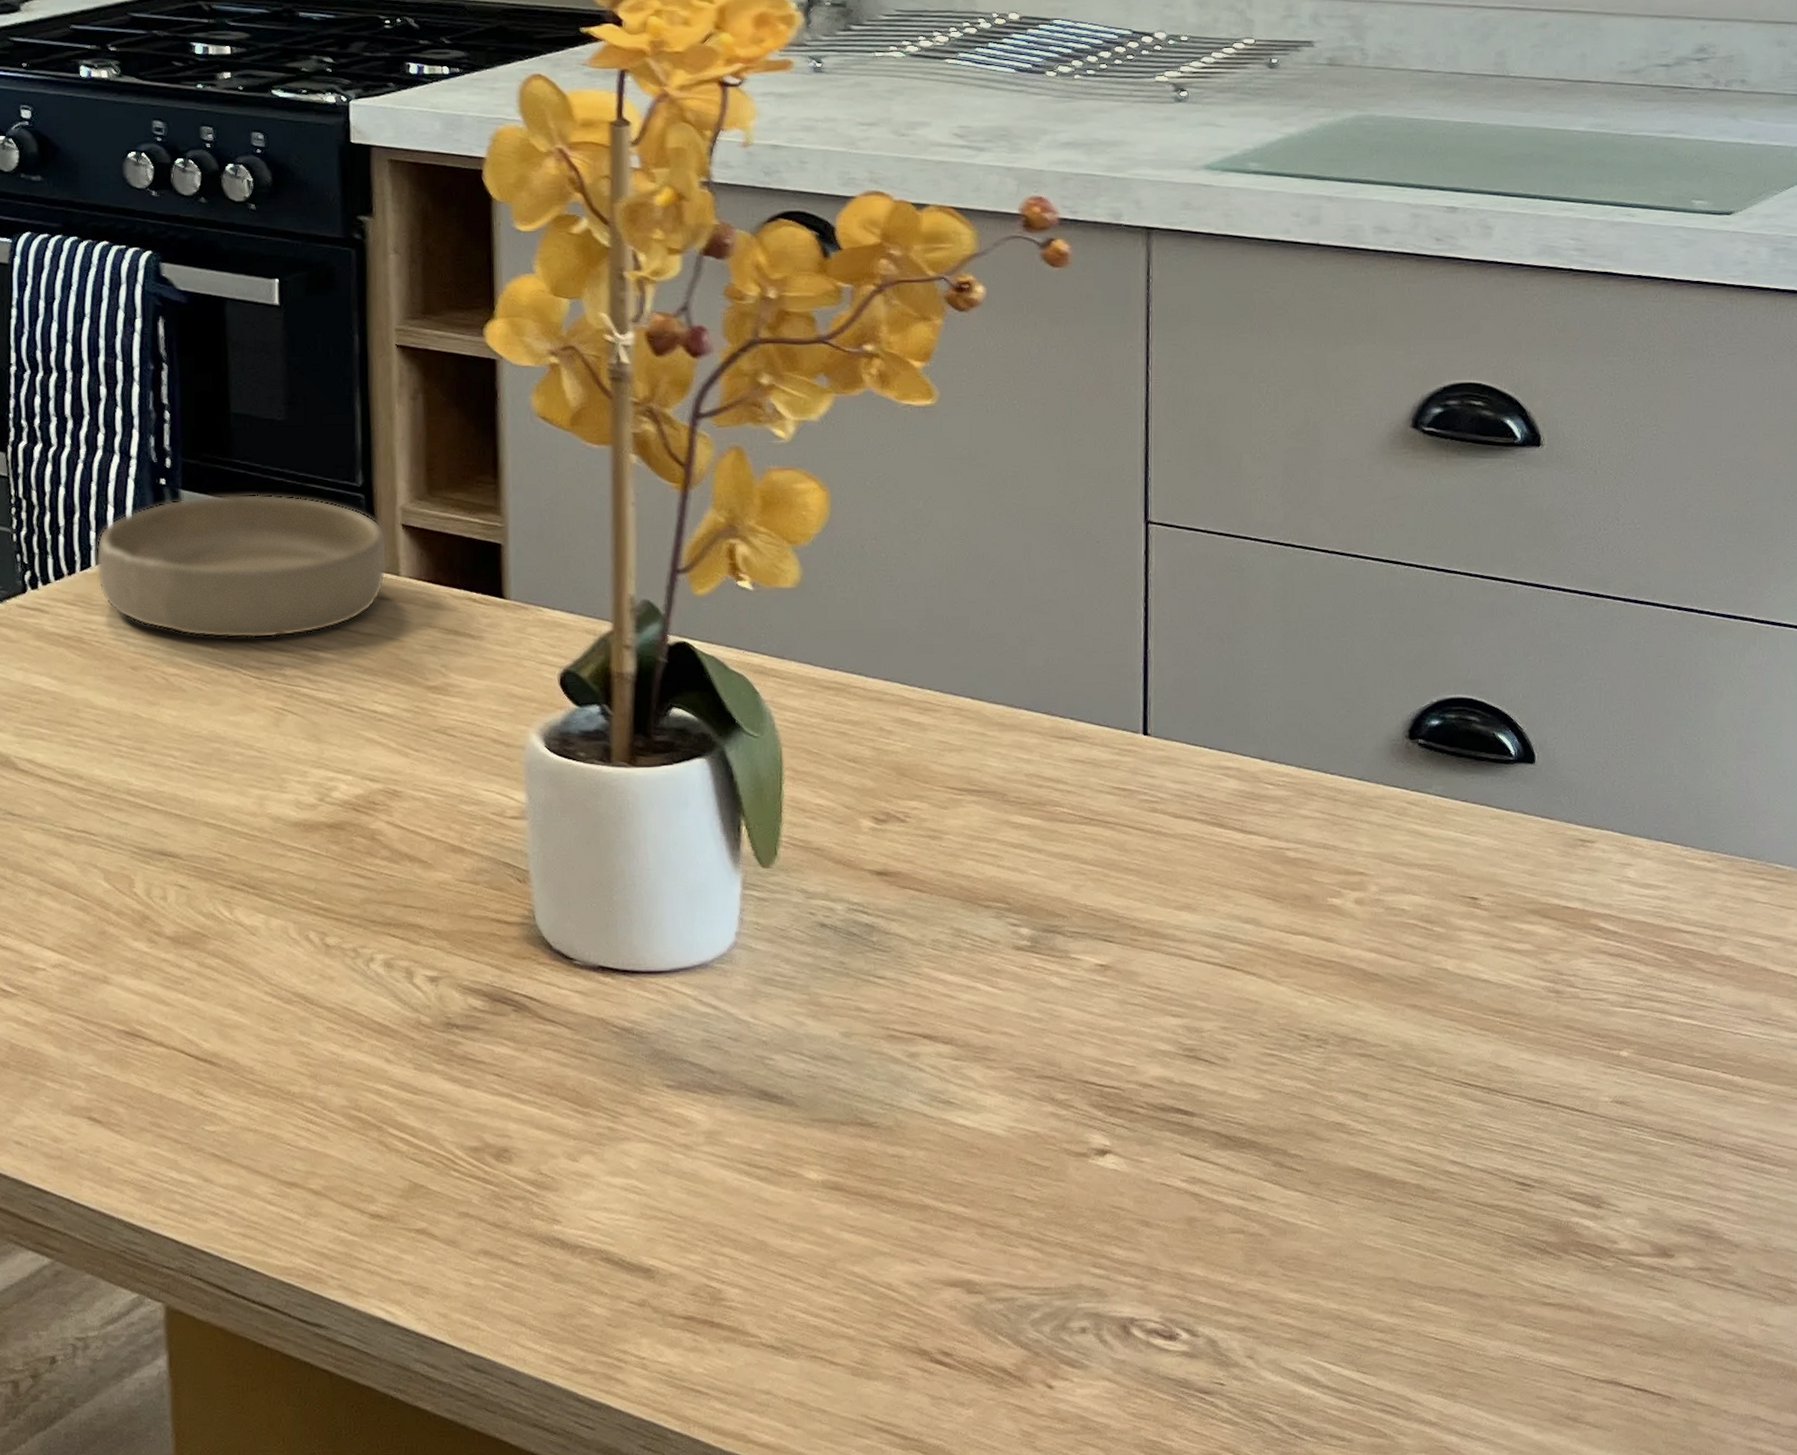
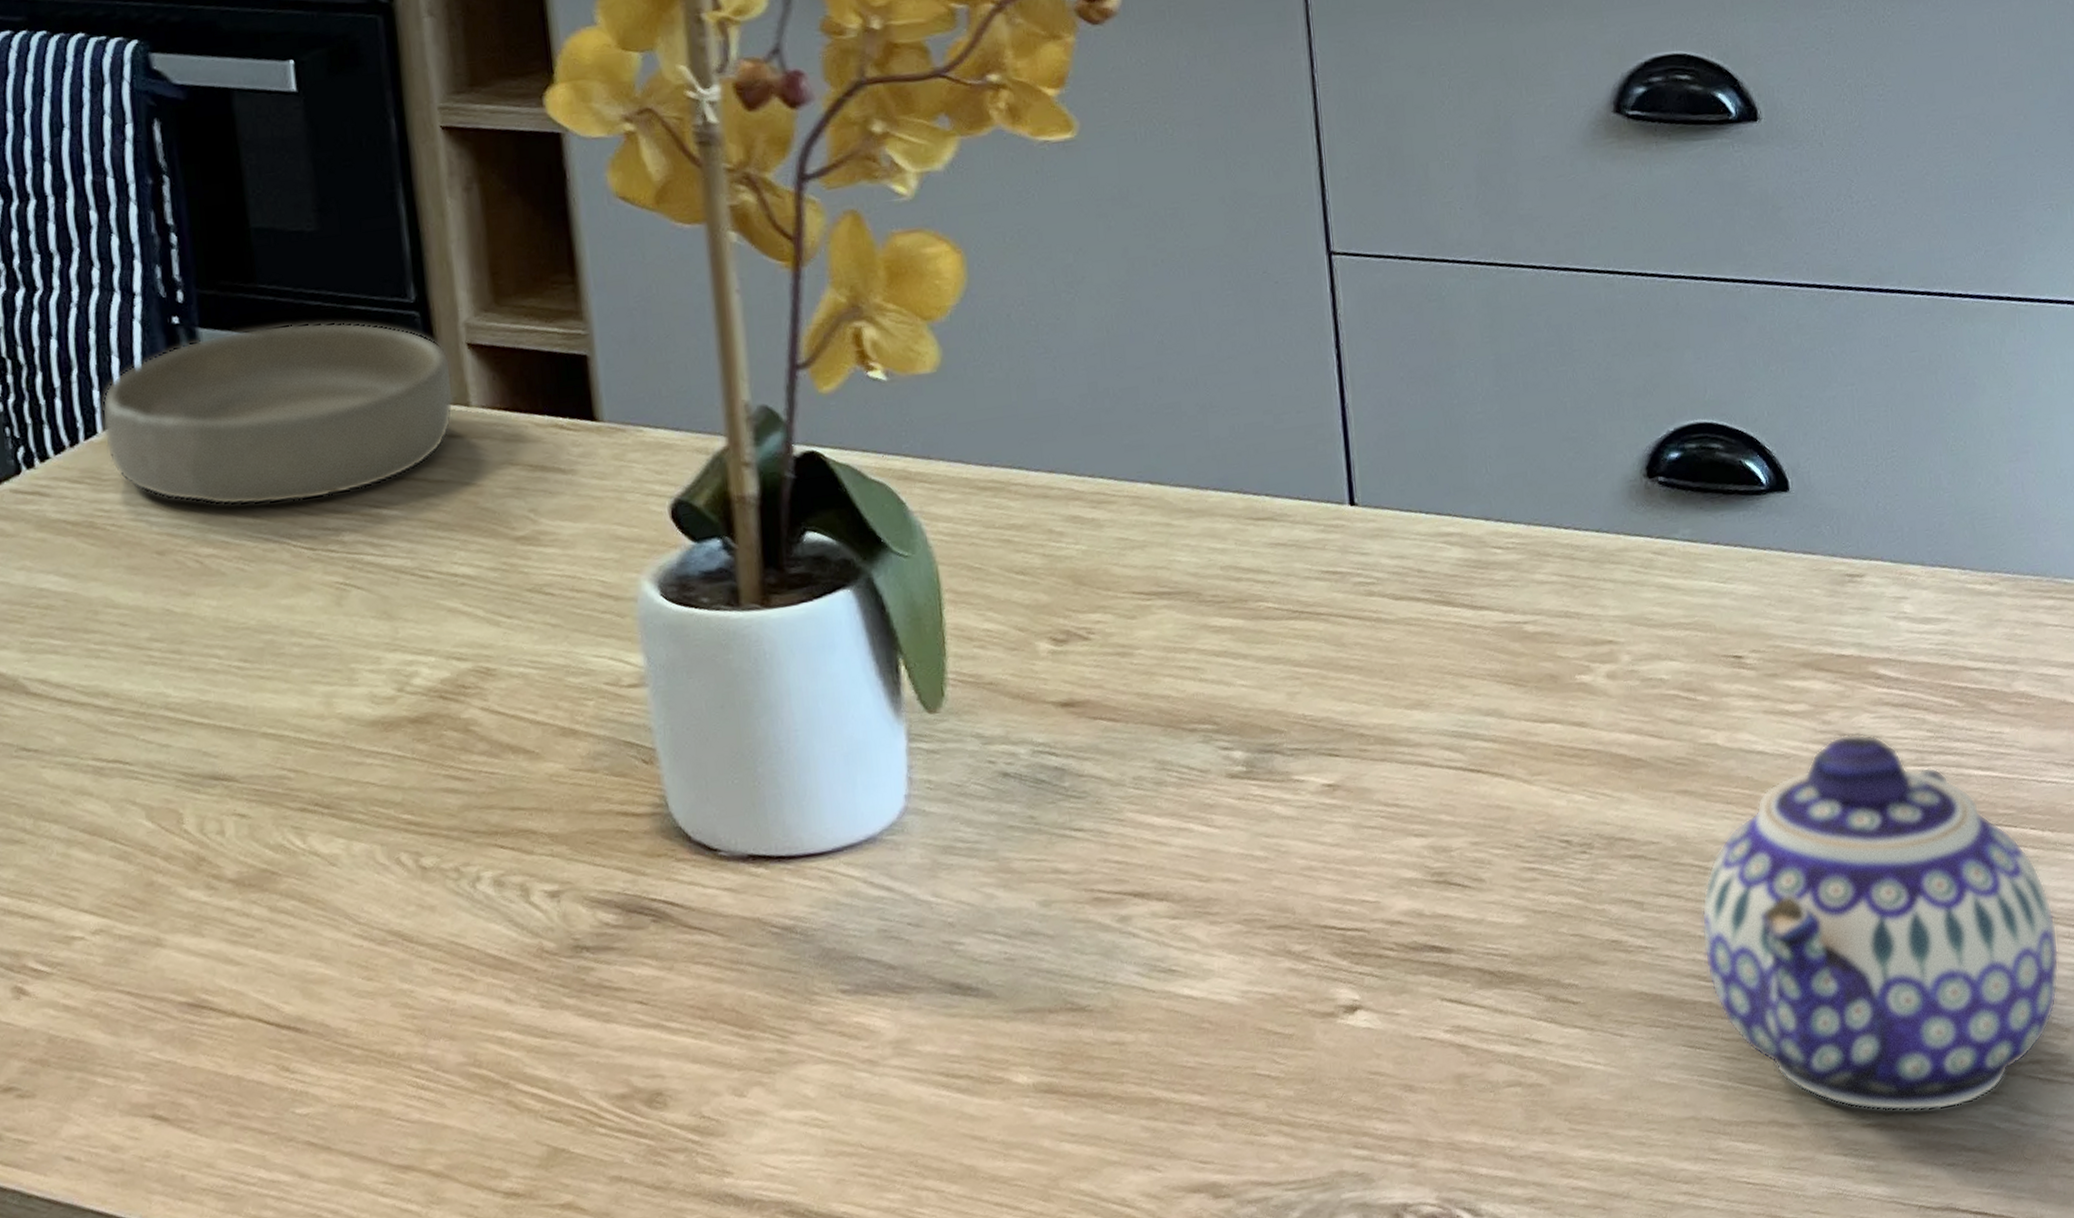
teapot: none [1416,974,1737,1299] -> present [1701,733,2059,1112]

